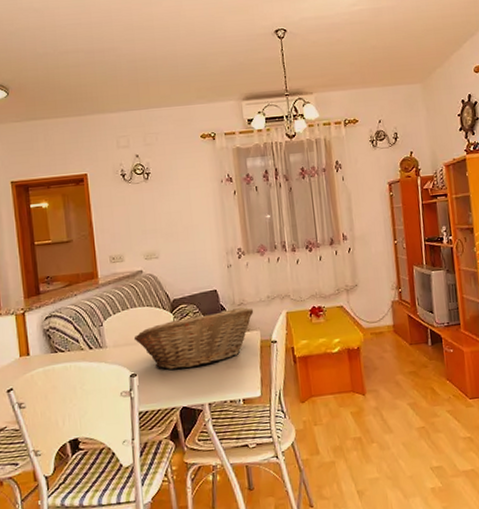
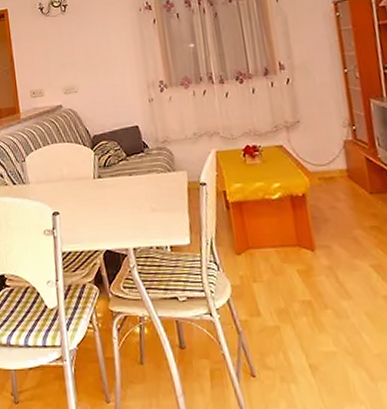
fruit basket: present [133,307,254,370] -> none [55,145,180,209]

